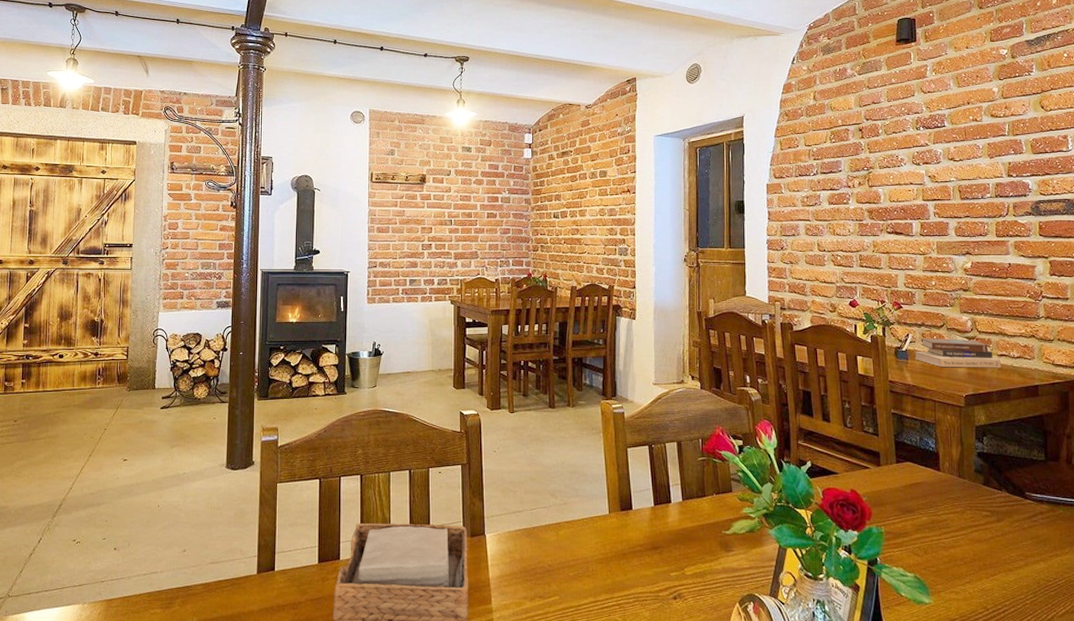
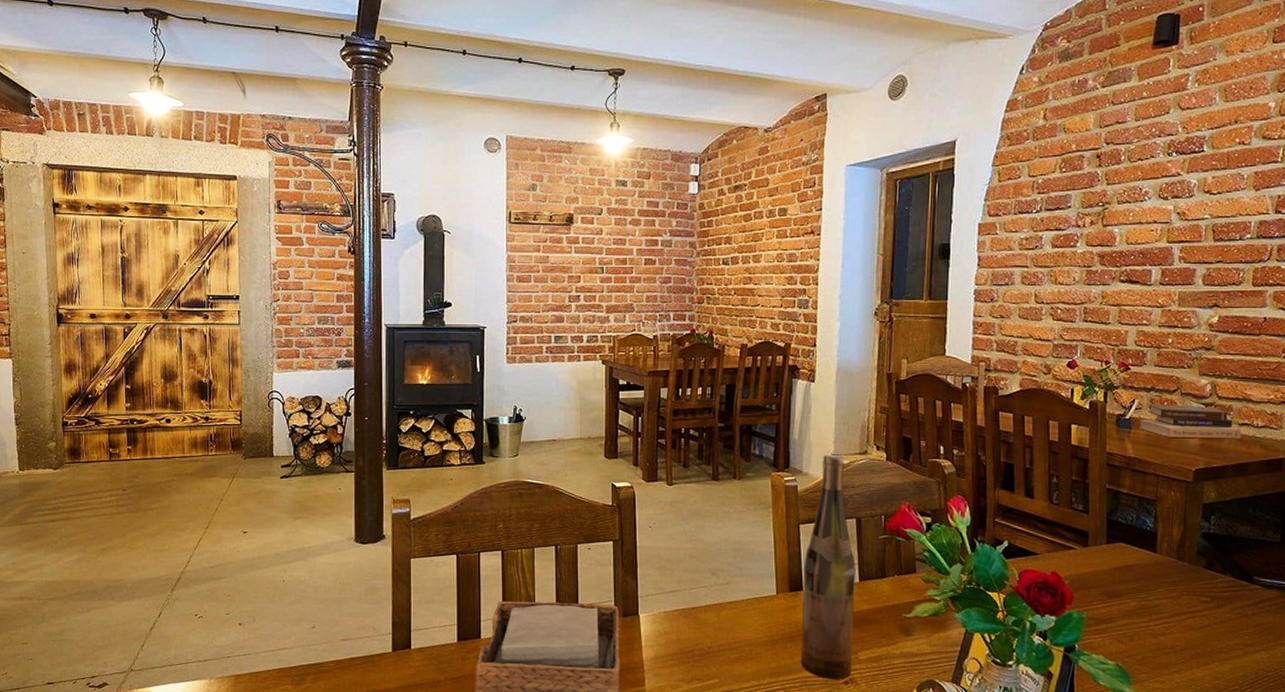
wine bottle: none [632,384,680,594] -> present [800,455,855,679]

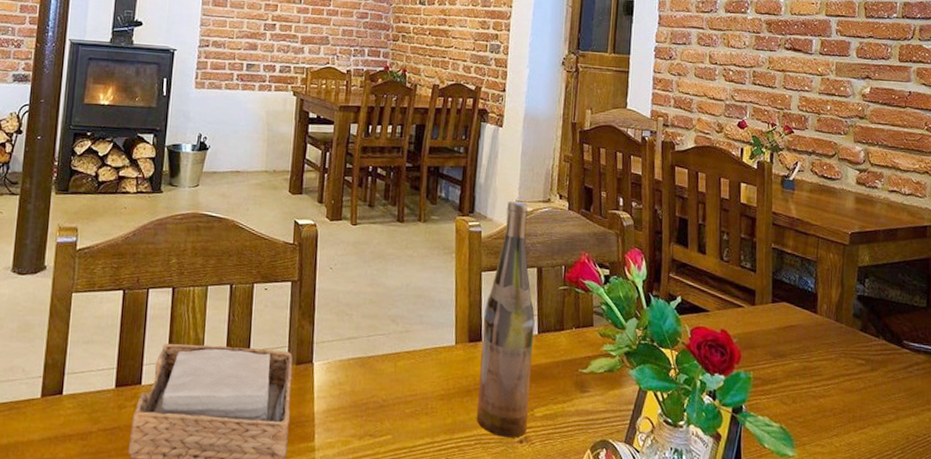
books: present [1139,404,1241,439] -> none [801,167,891,205]

